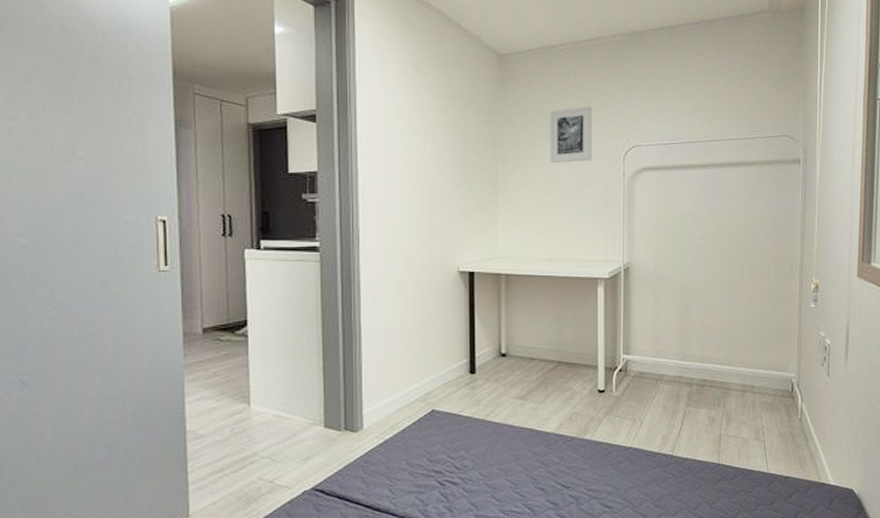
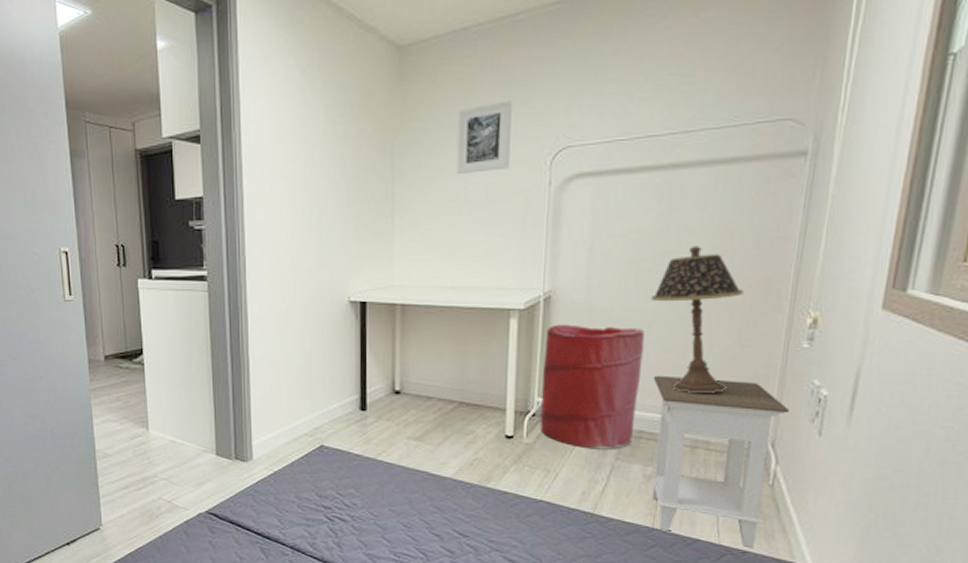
laundry hamper: none [626,291,701,398] -> present [540,324,645,450]
table lamp: none [704,227,769,346] -> present [650,245,744,393]
nightstand: none [710,332,806,473] -> present [650,375,789,547]

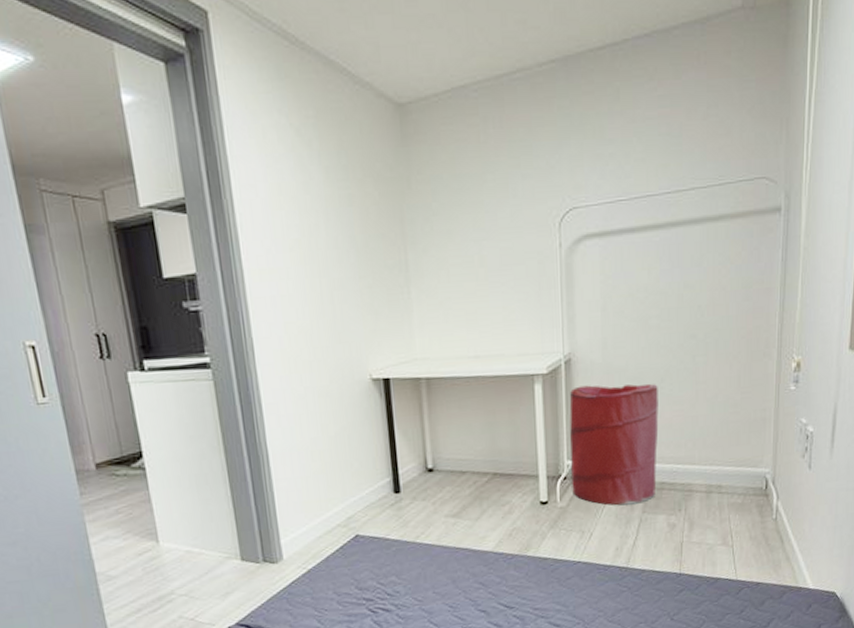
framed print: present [456,101,512,175] -> none [464,162,521,240]
table lamp: present [650,245,744,393] -> none [661,300,739,442]
nightstand: present [650,375,789,547] -> none [669,425,784,579]

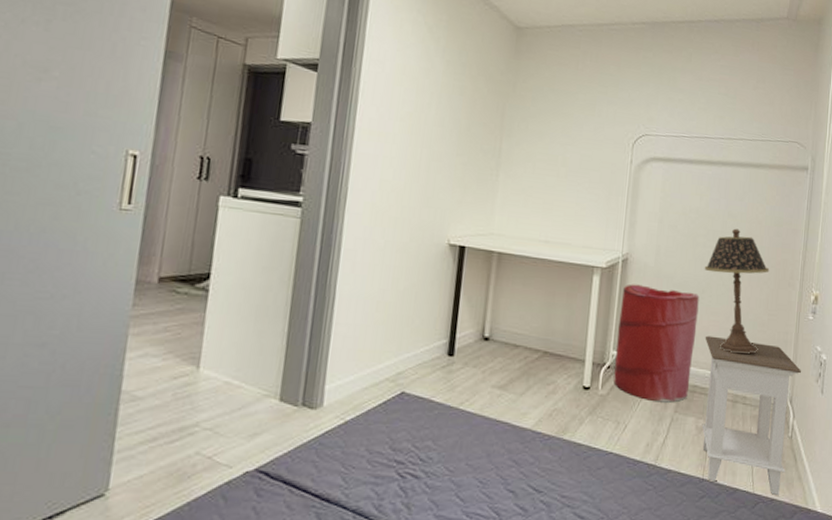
table lamp: none [661,300,739,442] -> present [704,228,770,354]
nightstand: none [669,425,784,579] -> present [702,335,801,495]

